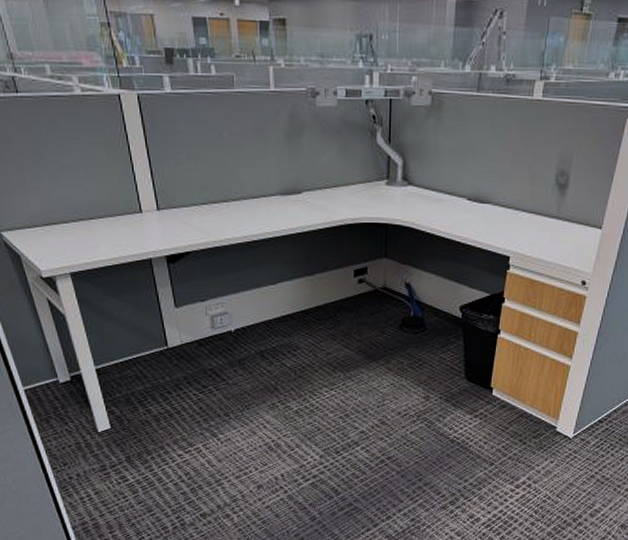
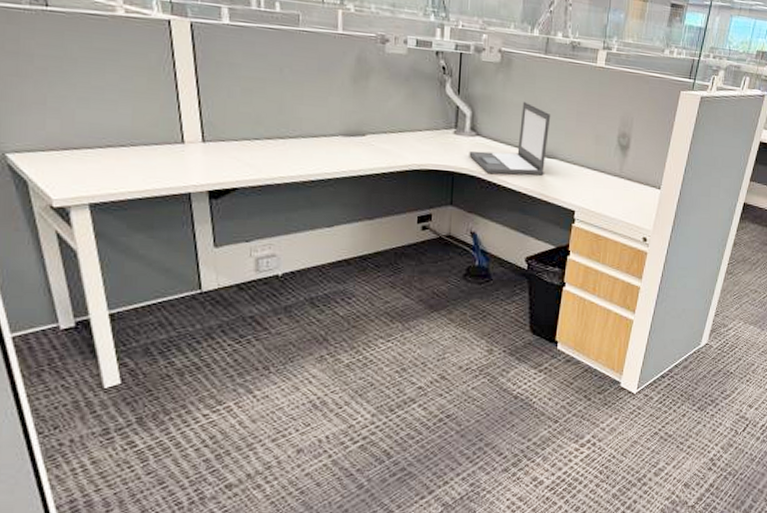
laptop: none [401,145,485,224] -> present [469,101,551,176]

